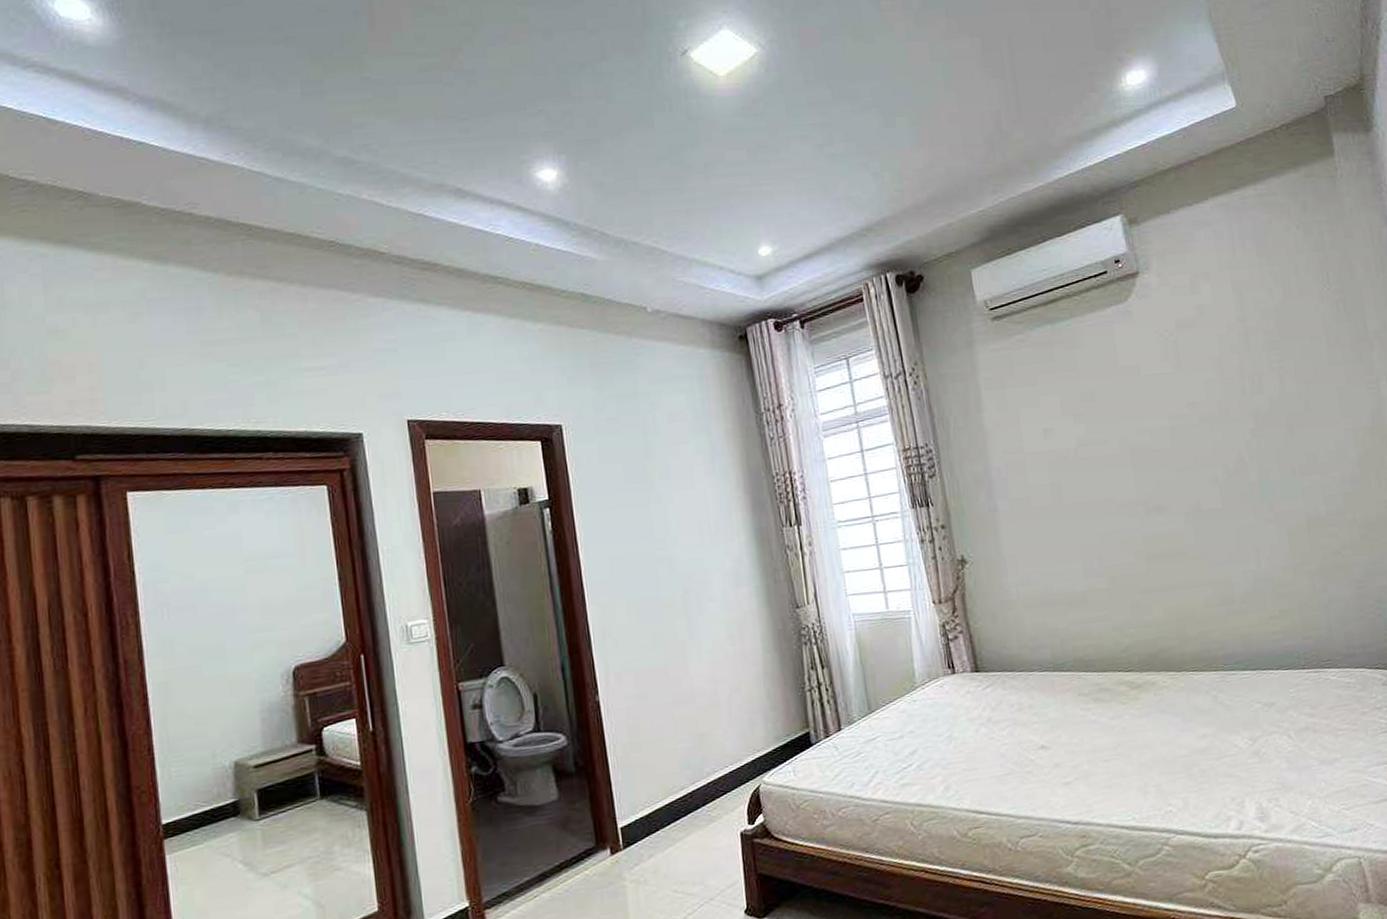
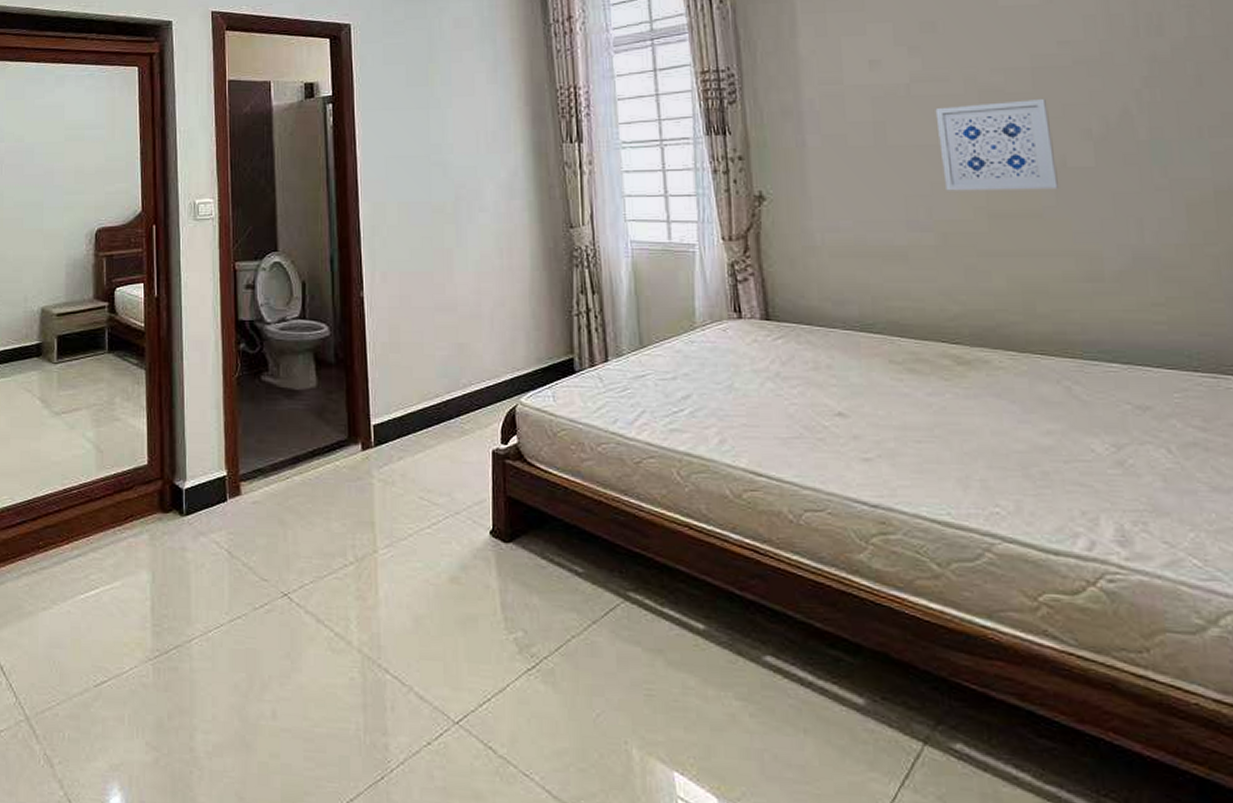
wall art: none [1098,453,1196,540] -> present [935,99,1058,191]

